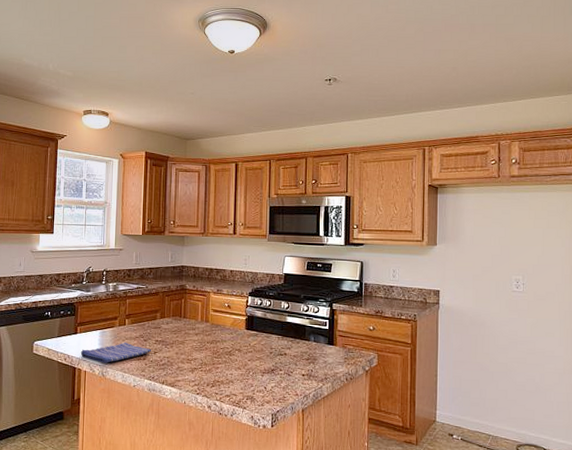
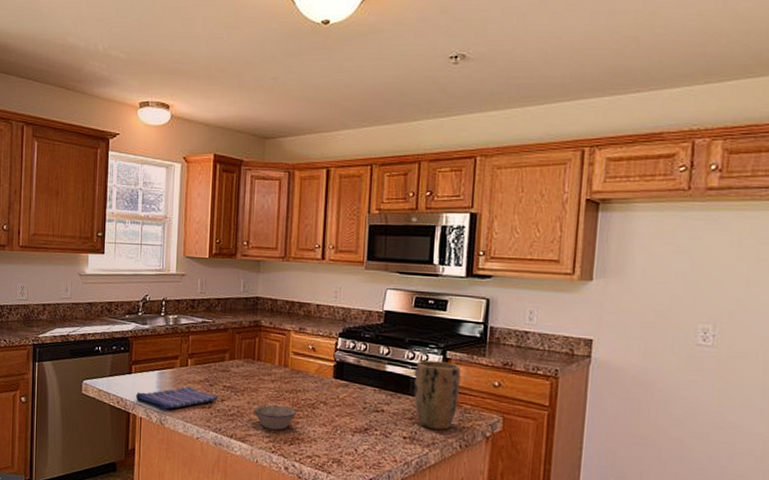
bowl: none [181,354,217,375] -> present [253,404,297,430]
plant pot: none [309,312,344,367] -> present [414,360,461,430]

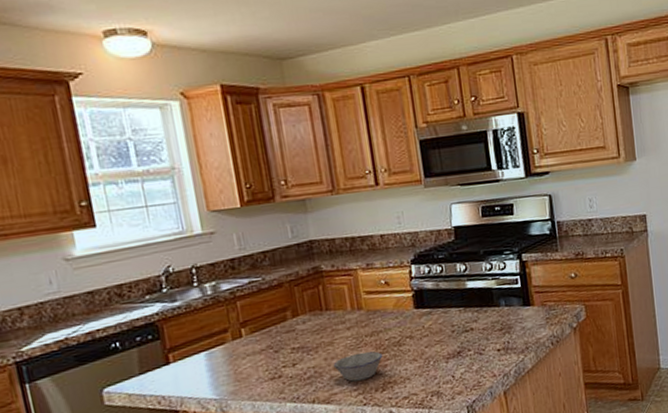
dish towel: present [135,386,218,410] -> none [180,359,288,396]
plant pot: present [414,360,461,430] -> none [495,264,543,335]

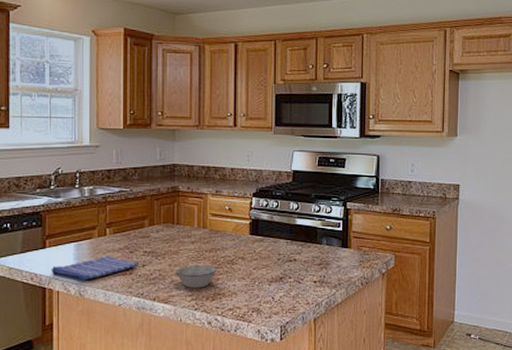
dish towel: none [180,359,288,396] -> present [51,255,139,281]

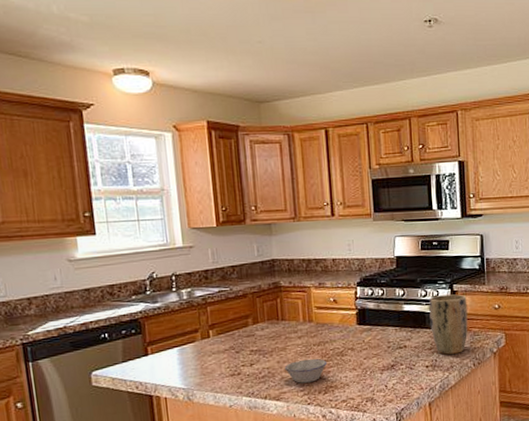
dish towel: present [51,255,139,281] -> none [155,357,246,386]
plant pot: none [321,212,359,271] -> present [429,294,468,355]

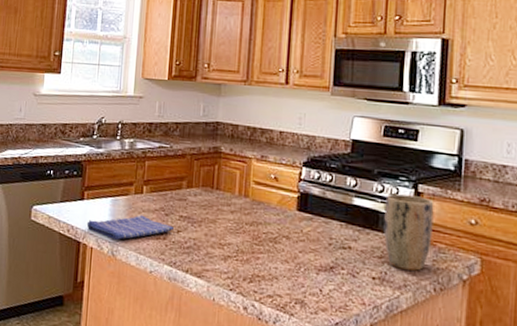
dish towel: none [155,357,246,386] -> present [86,215,174,240]
bowl: present [284,358,328,383] -> none [211,237,258,266]

